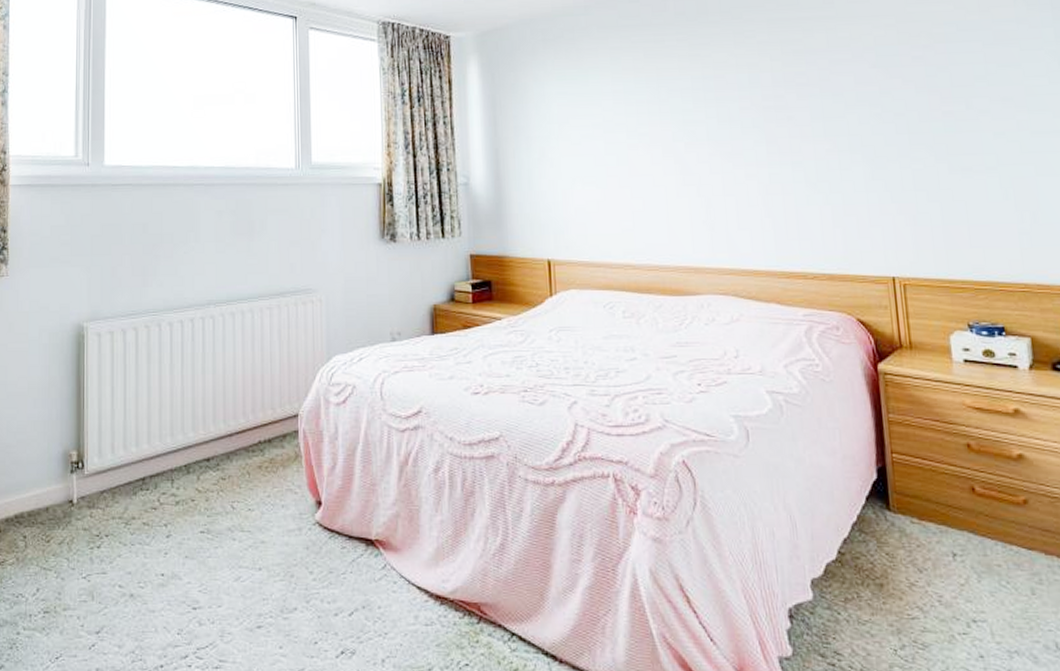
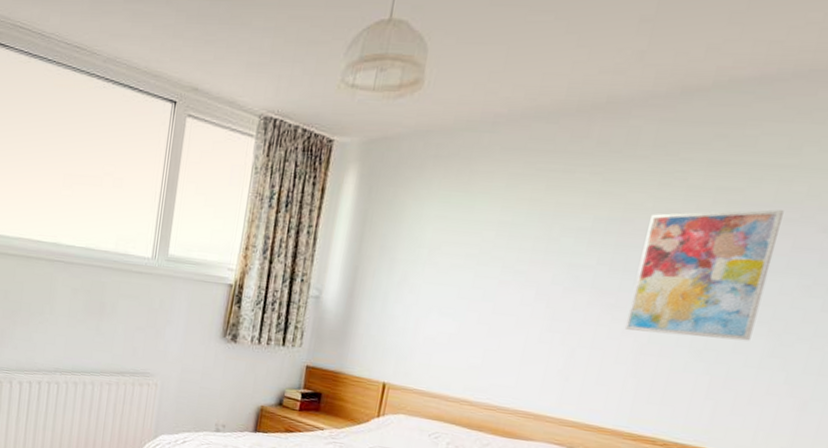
wall art: none [737,53,851,173] -> present [624,209,784,341]

